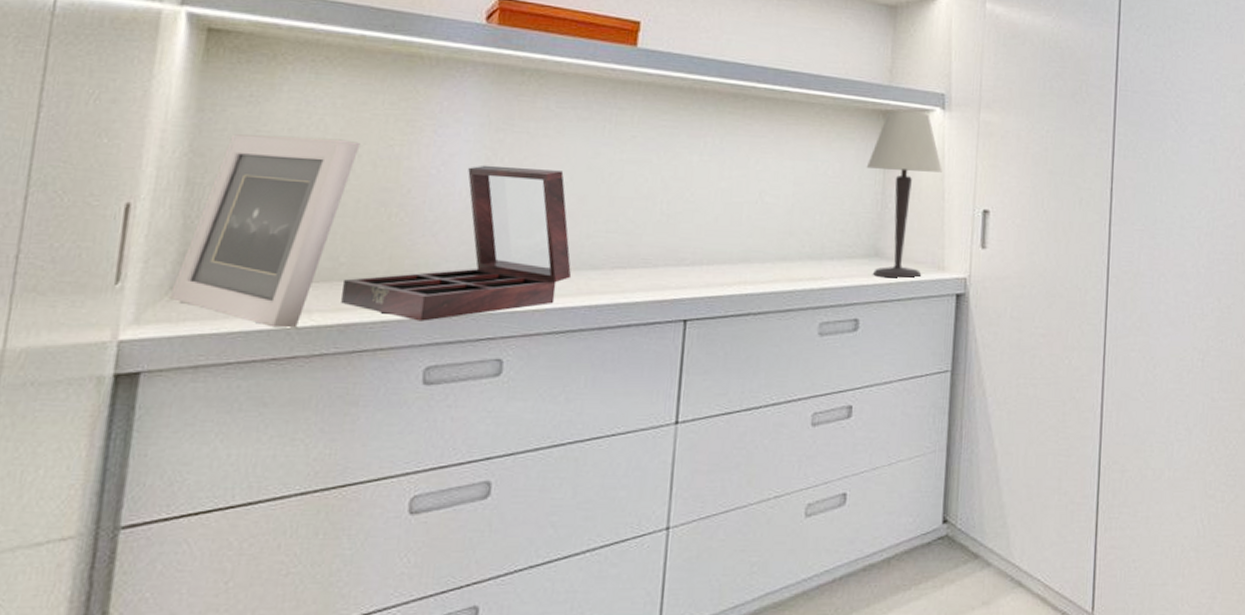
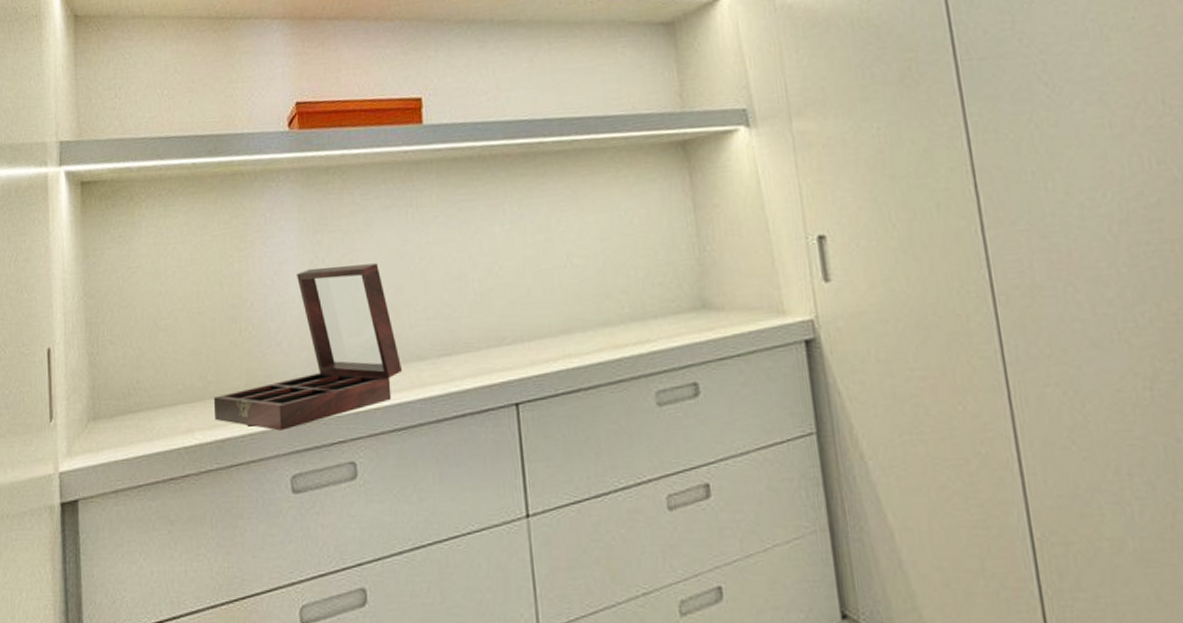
picture frame: present [168,133,361,328] -> none [88,263,207,449]
table lamp: present [866,111,942,279] -> none [673,135,760,332]

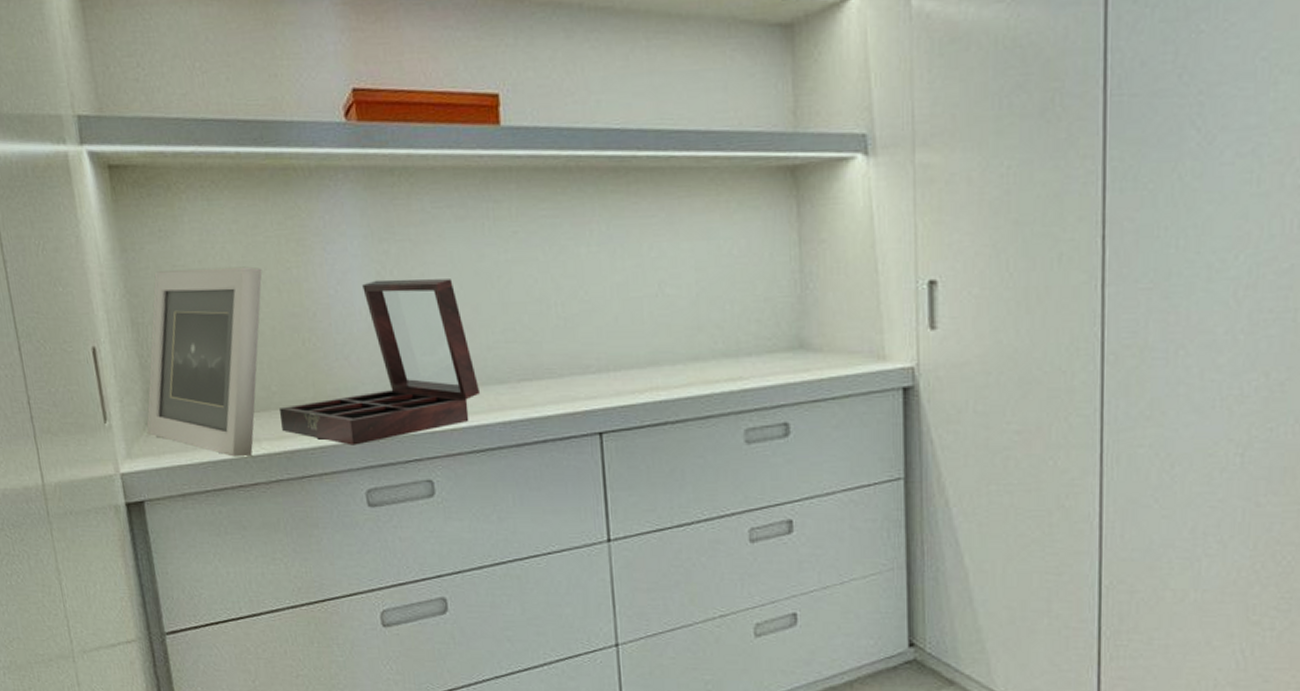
picture frame: none [88,263,207,449] -> present [146,266,263,457]

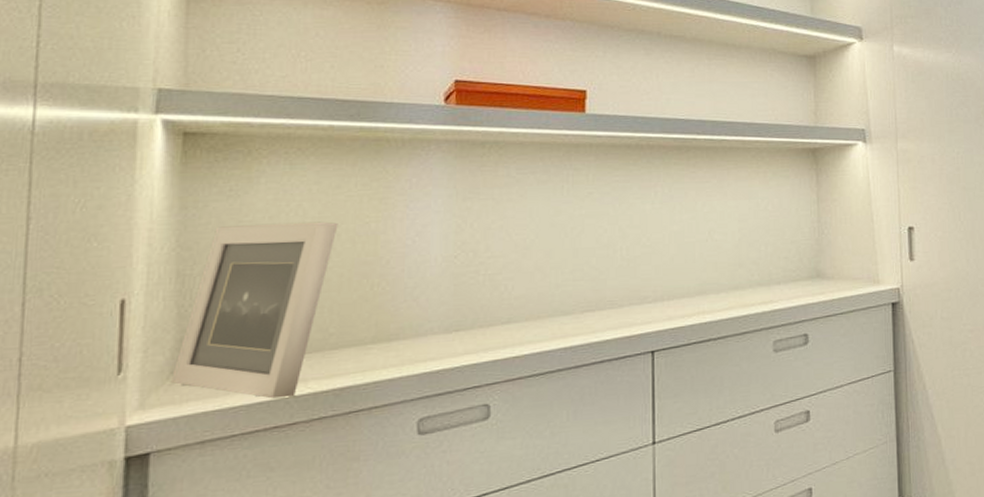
jewelry box: present [280,279,481,445] -> none [334,230,546,379]

